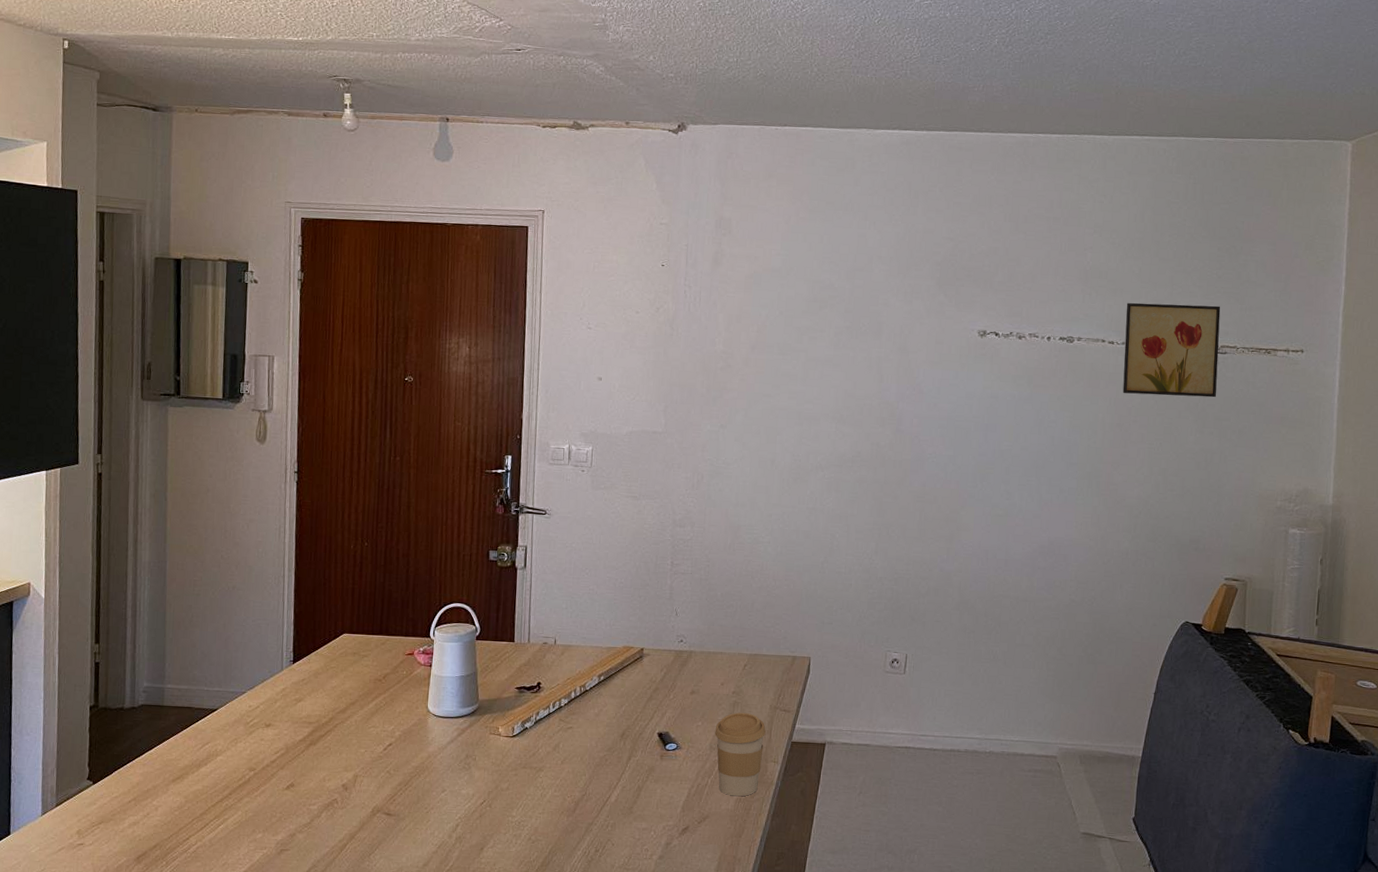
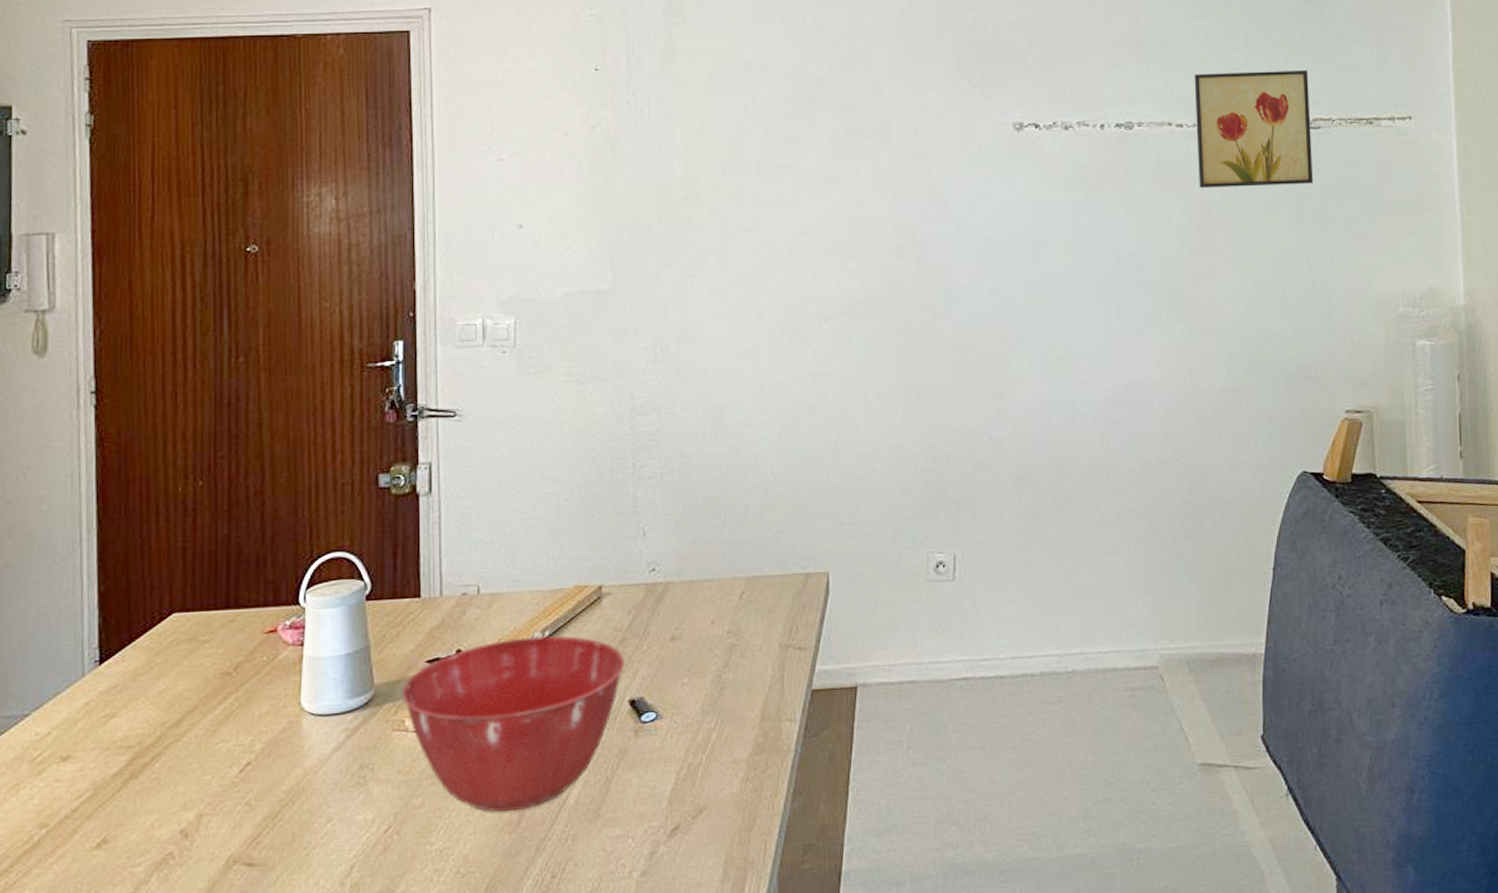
mixing bowl: none [497,678,656,802] -> present [401,636,624,813]
coffee cup: present [715,712,766,797] -> none [707,658,776,775]

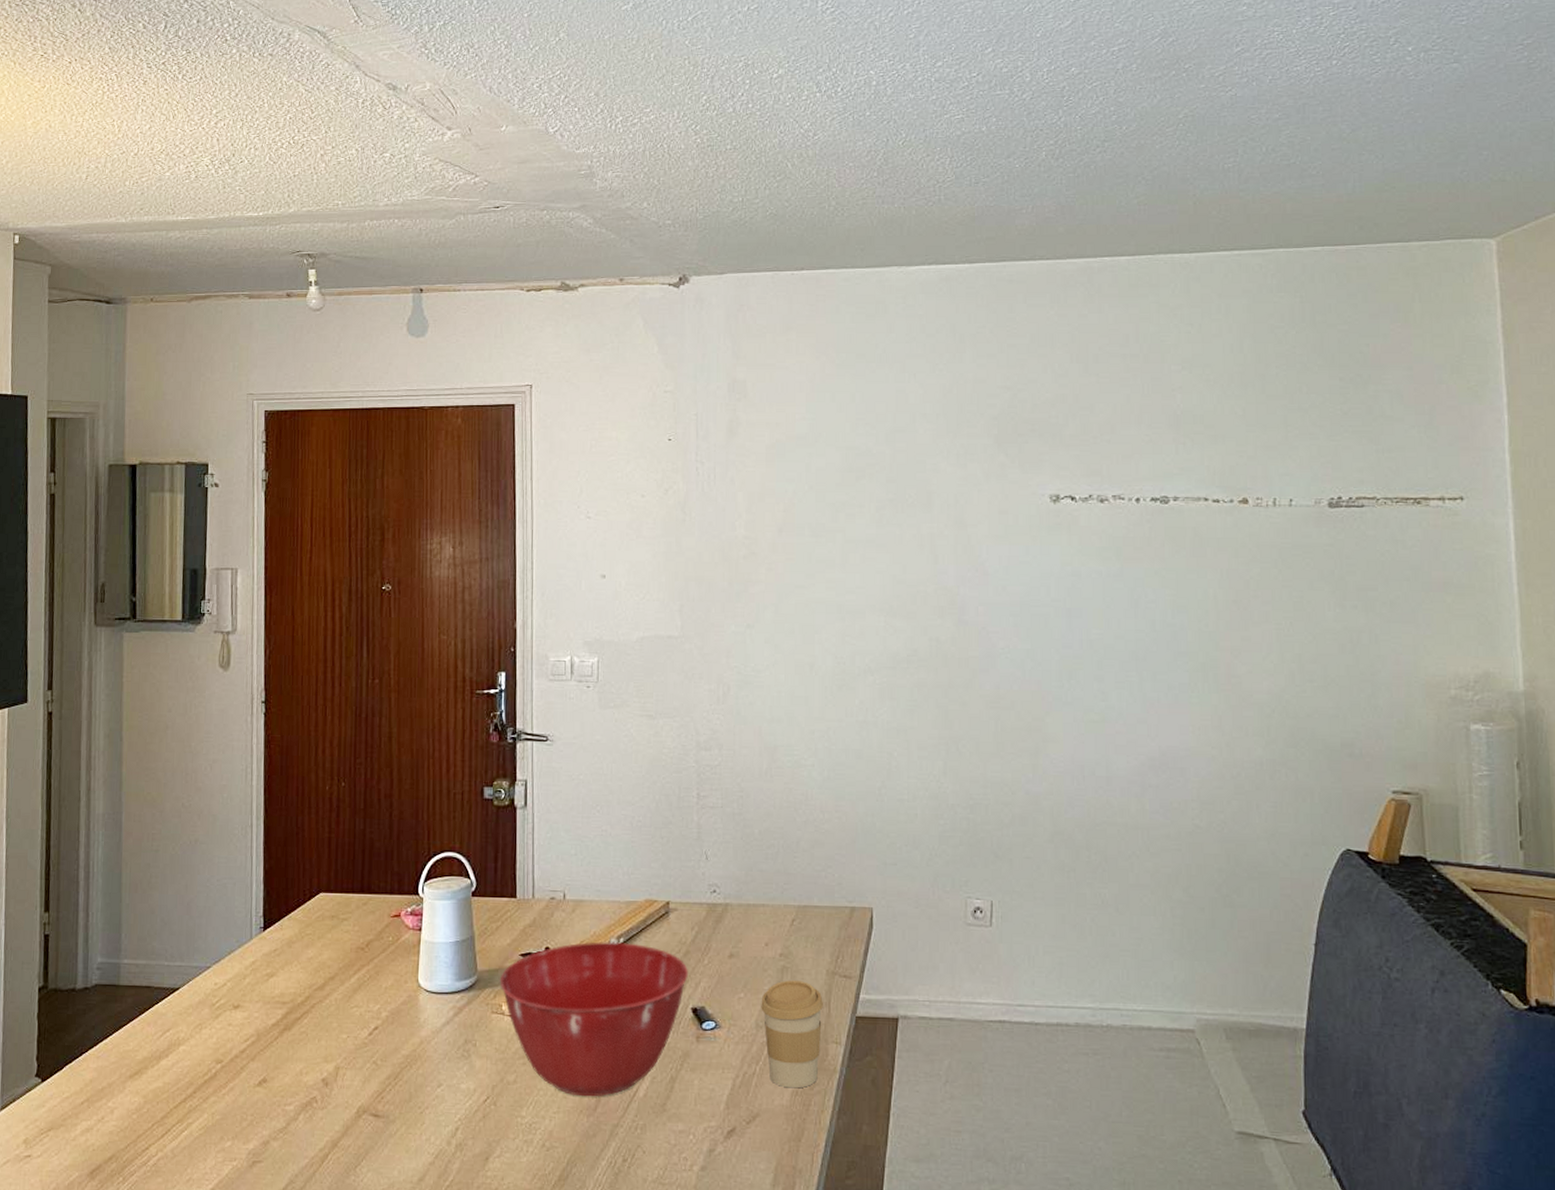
coffee cup: none [707,658,776,775] -> present [761,980,823,1089]
wall art: present [1194,69,1314,188] -> none [1231,448,1357,563]

